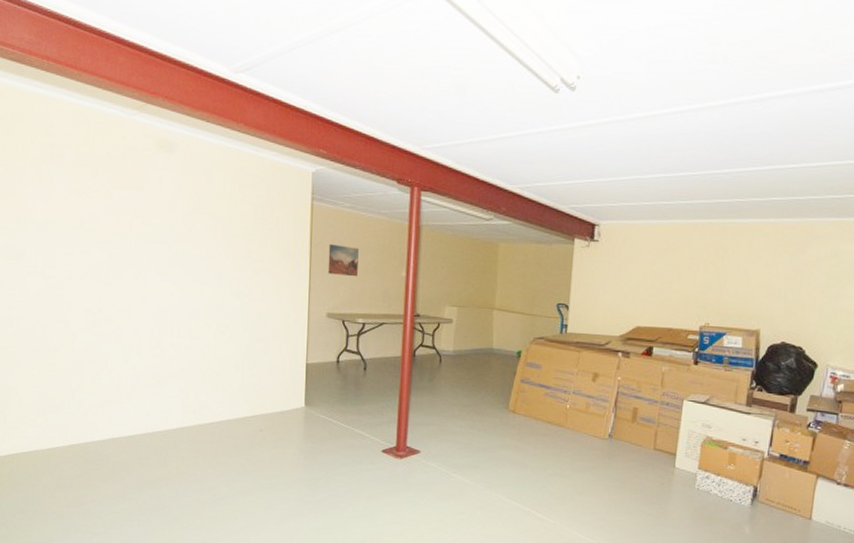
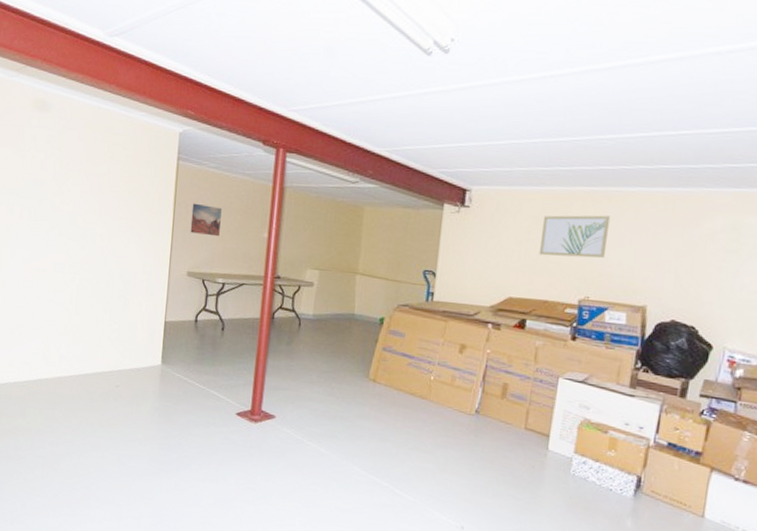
wall art: none [663,246,727,287] -> present [538,215,611,258]

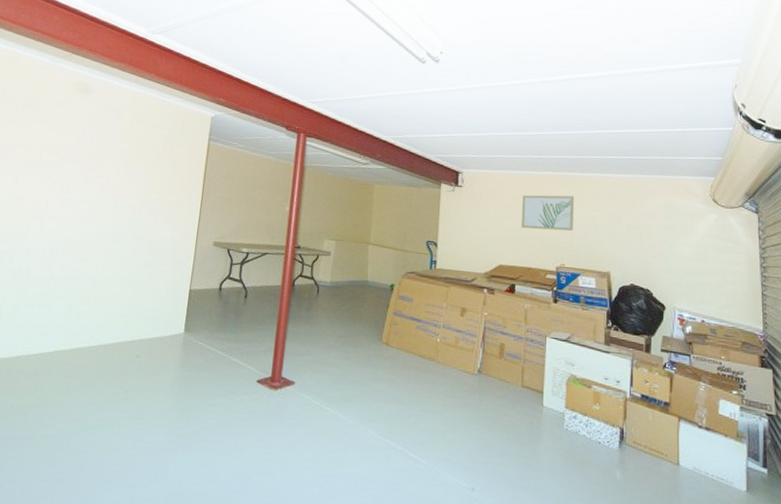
wall art: present [190,203,222,237] -> none [217,179,248,210]

